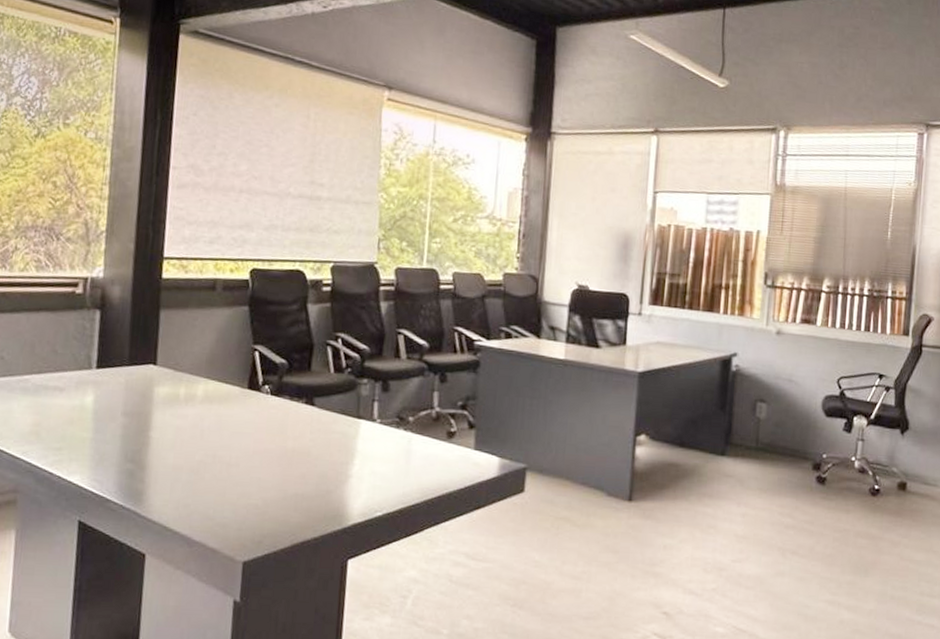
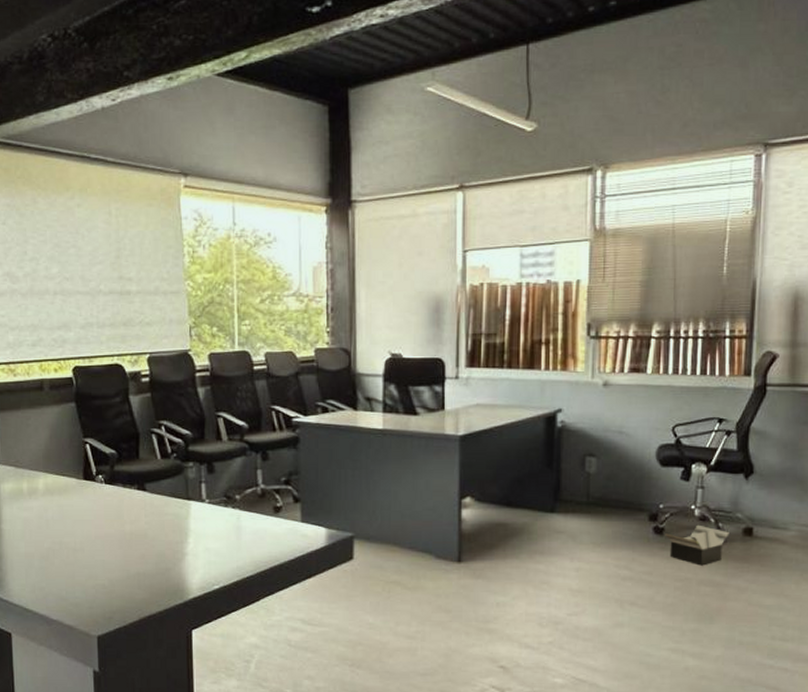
cardboard box: none [825,476,885,518] -> present [664,524,729,566]

